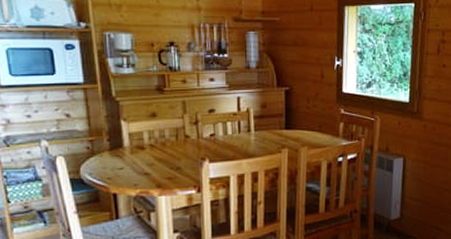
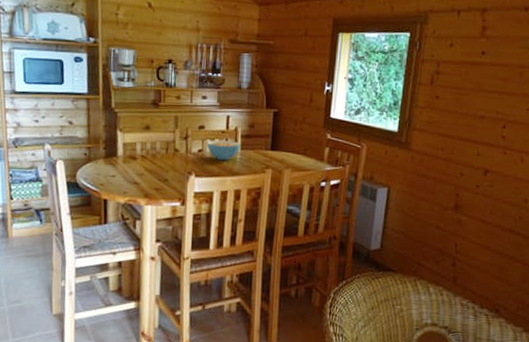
cereal bowl: none [219,123,253,144] -> present [207,140,240,161]

